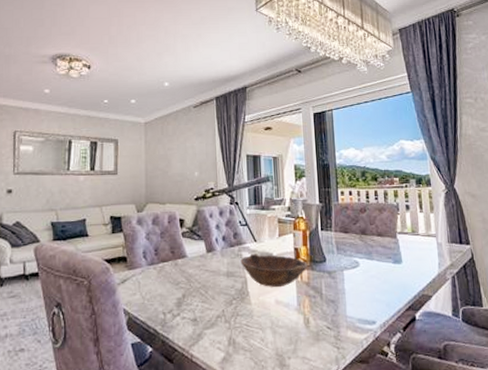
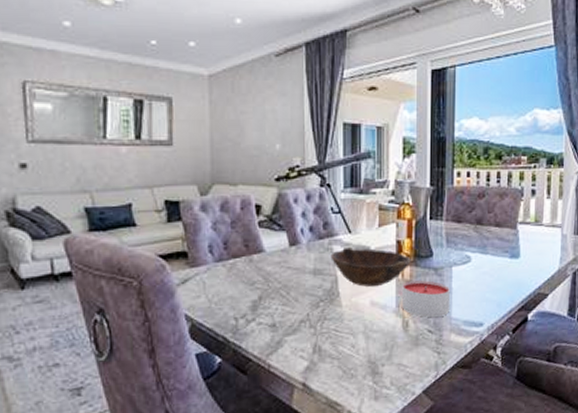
candle: none [302,282,344,316] -> present [402,280,450,318]

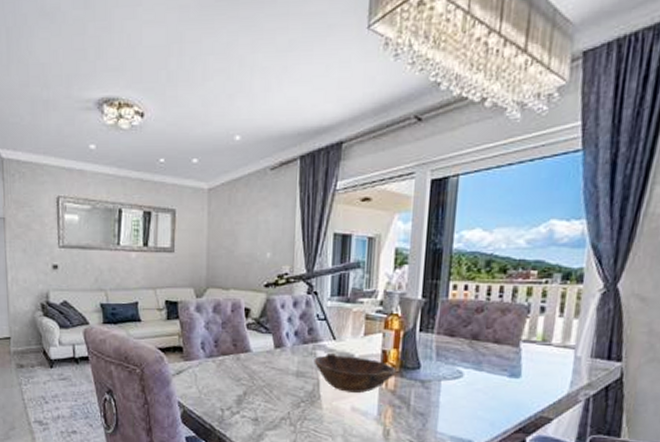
candle: present [402,280,450,318] -> none [384,391,437,430]

